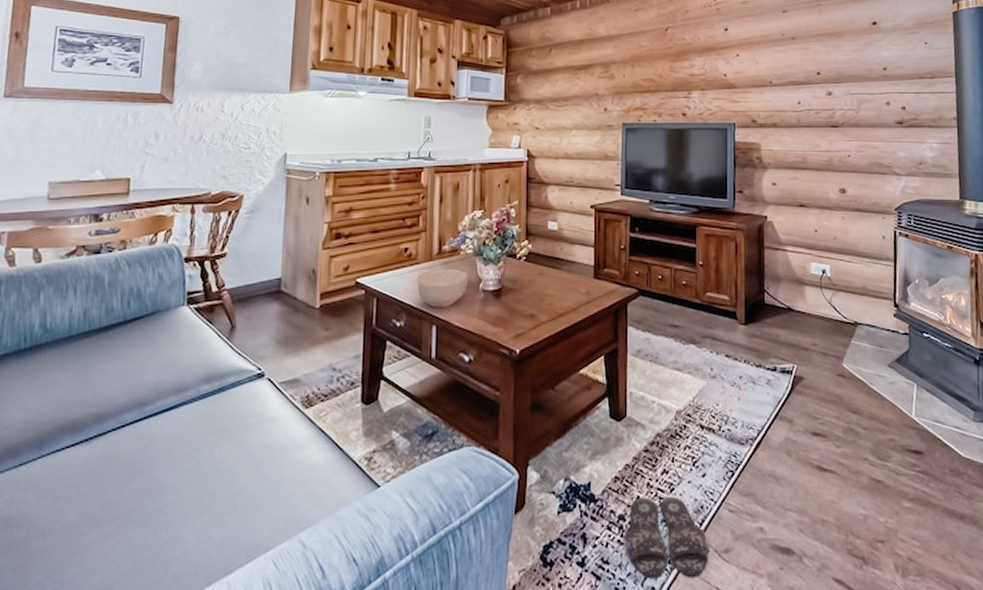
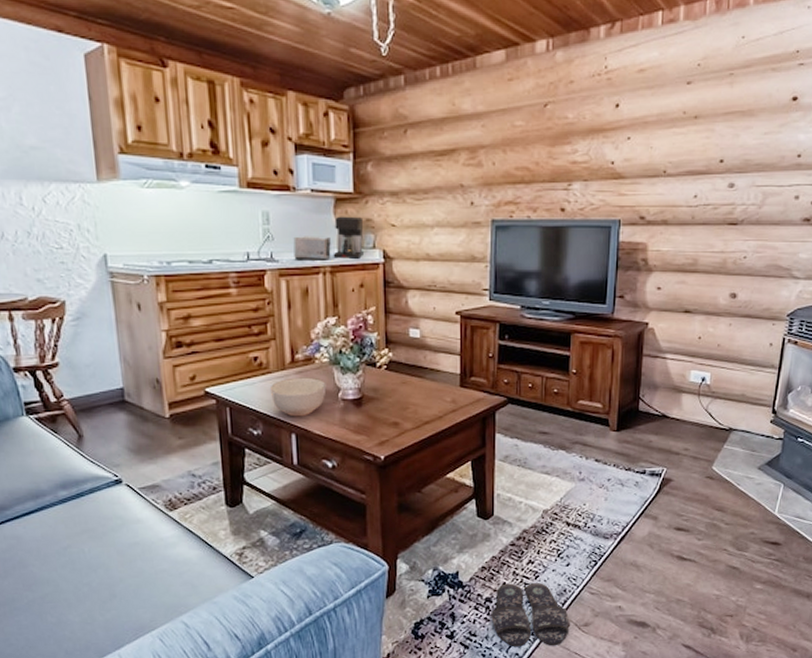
toaster: none [449,136,482,160] -> present [293,234,331,262]
coffee maker: none [483,120,512,157] -> present [333,216,364,259]

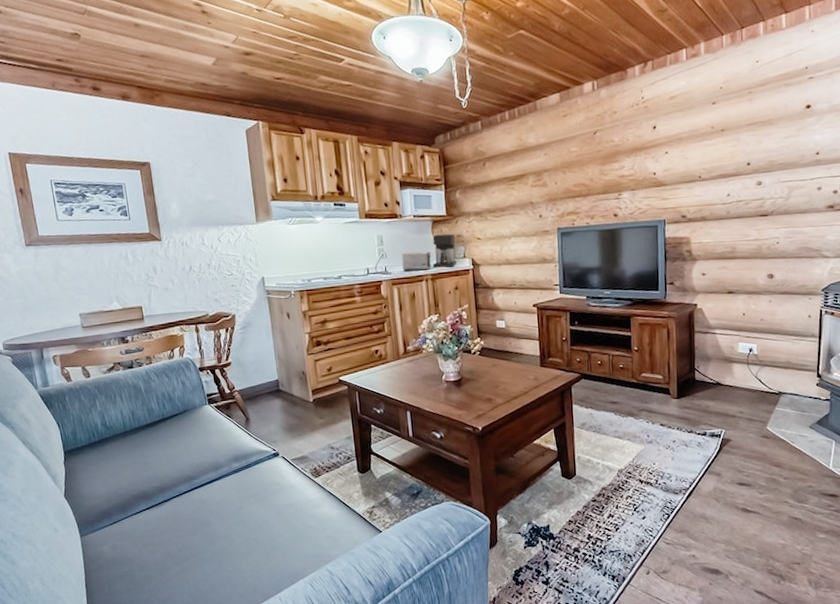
bowl: present [269,377,327,417] -> none [388,364,433,398]
slippers: present [491,583,569,647] -> none [579,534,649,593]

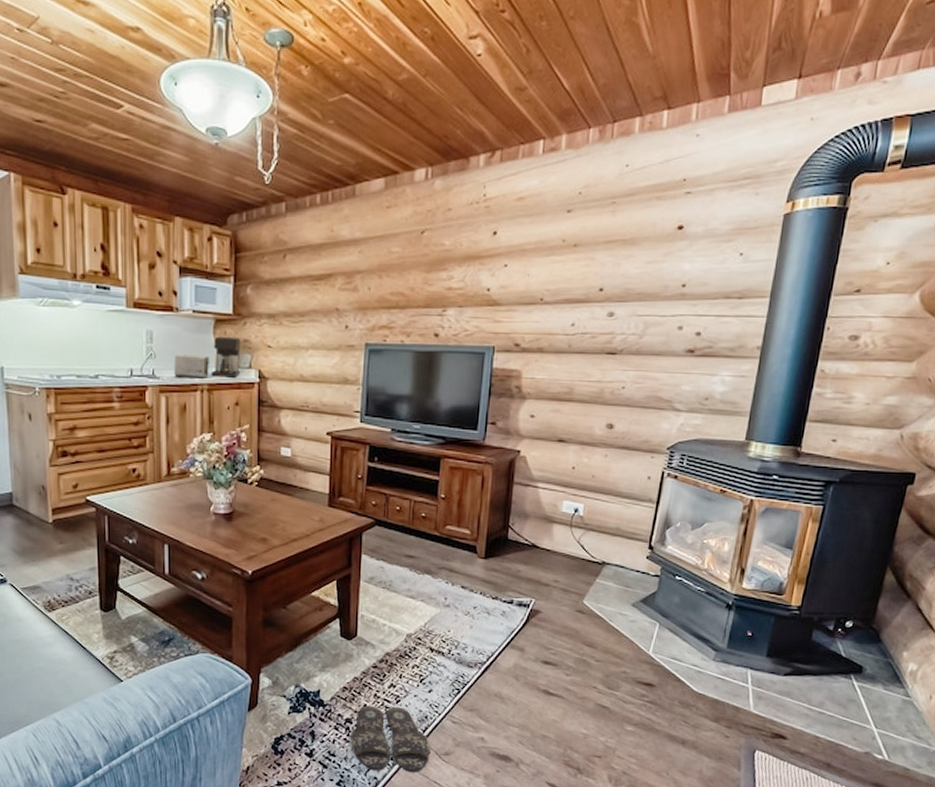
slippers: none [579,534,649,593] -> present [351,705,429,772]

